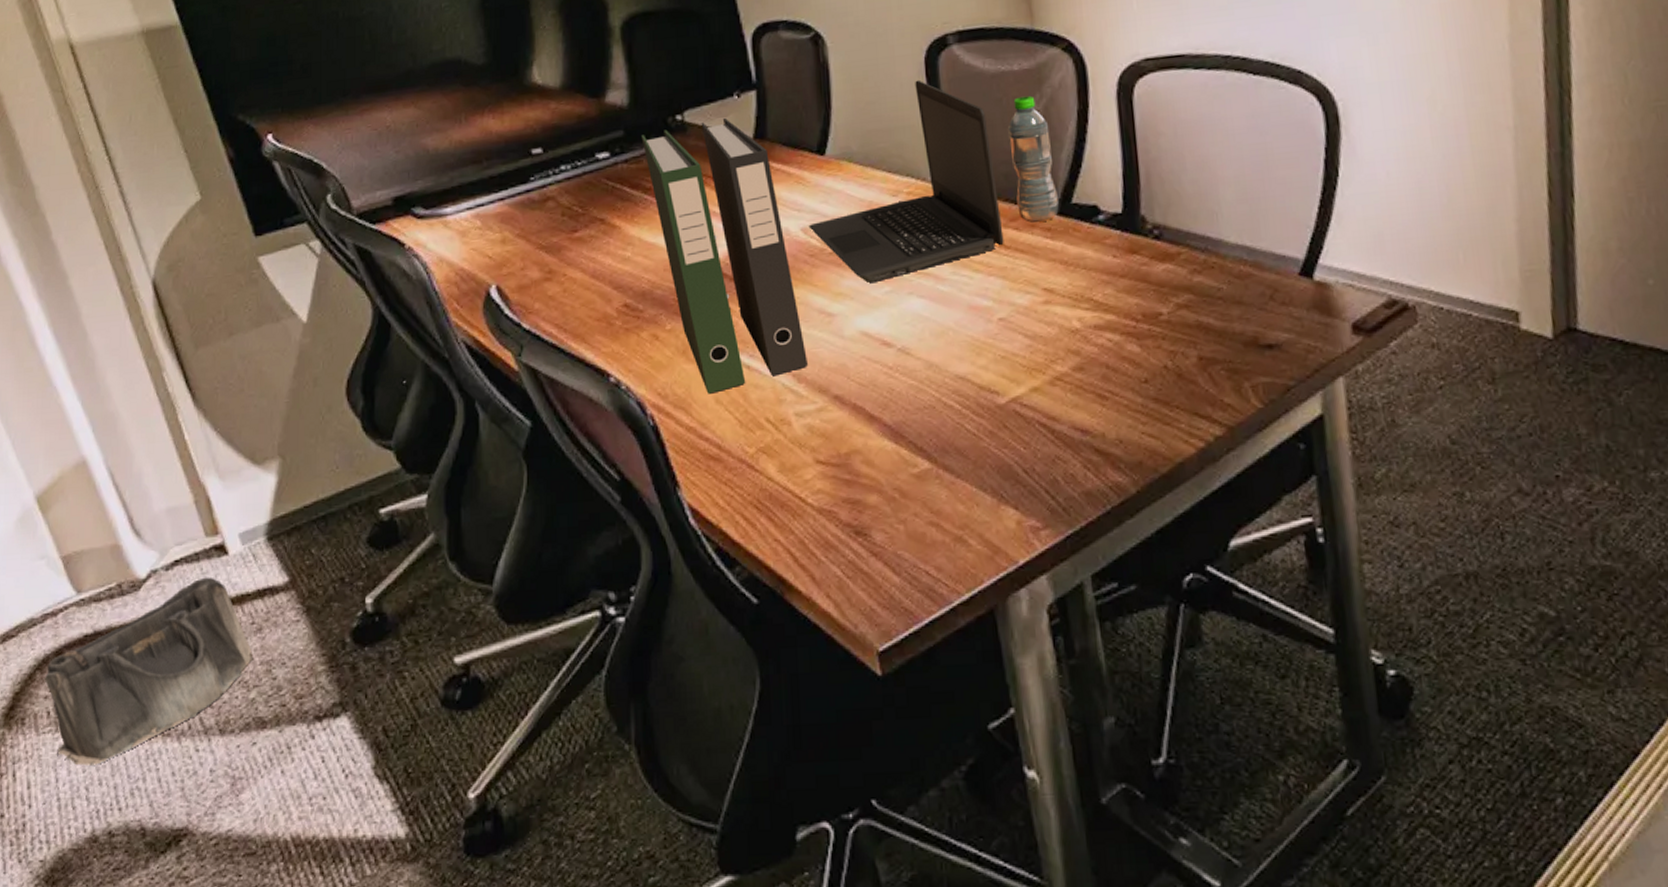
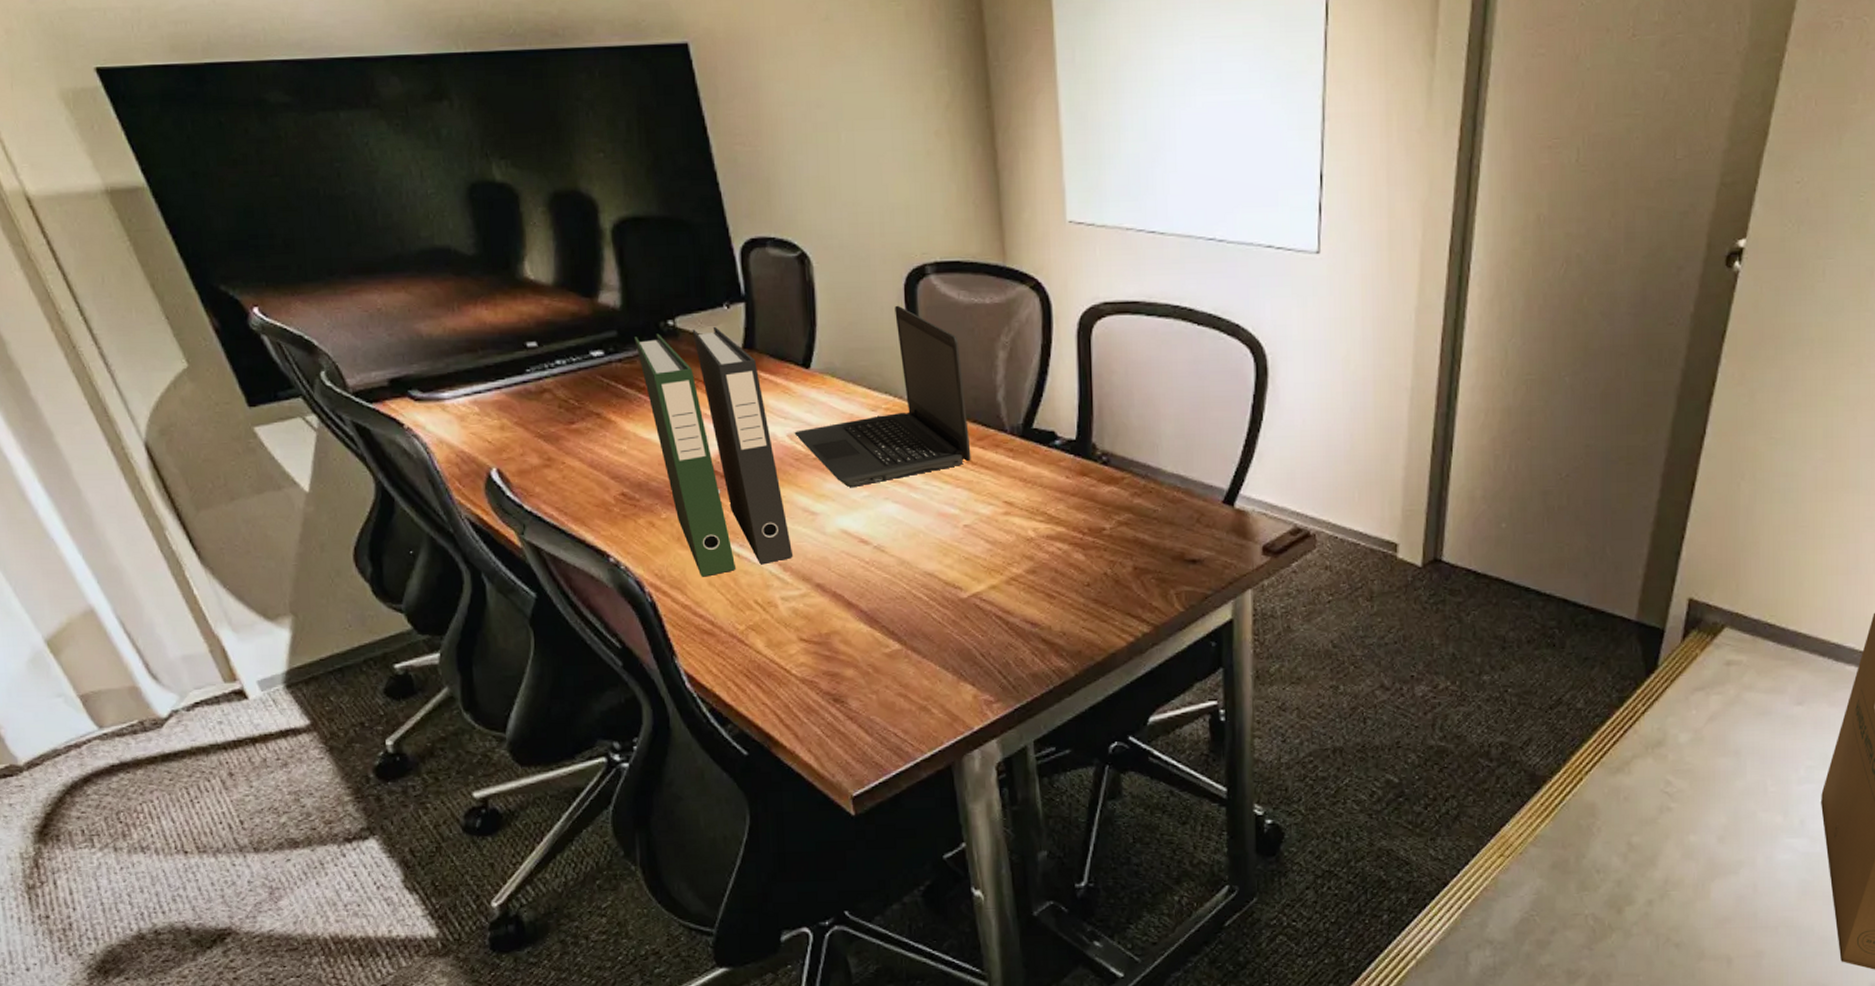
saddlebag: present [44,577,253,766] -> none [74,718,281,876]
water bottle: present [1007,95,1059,223] -> none [977,328,1021,444]

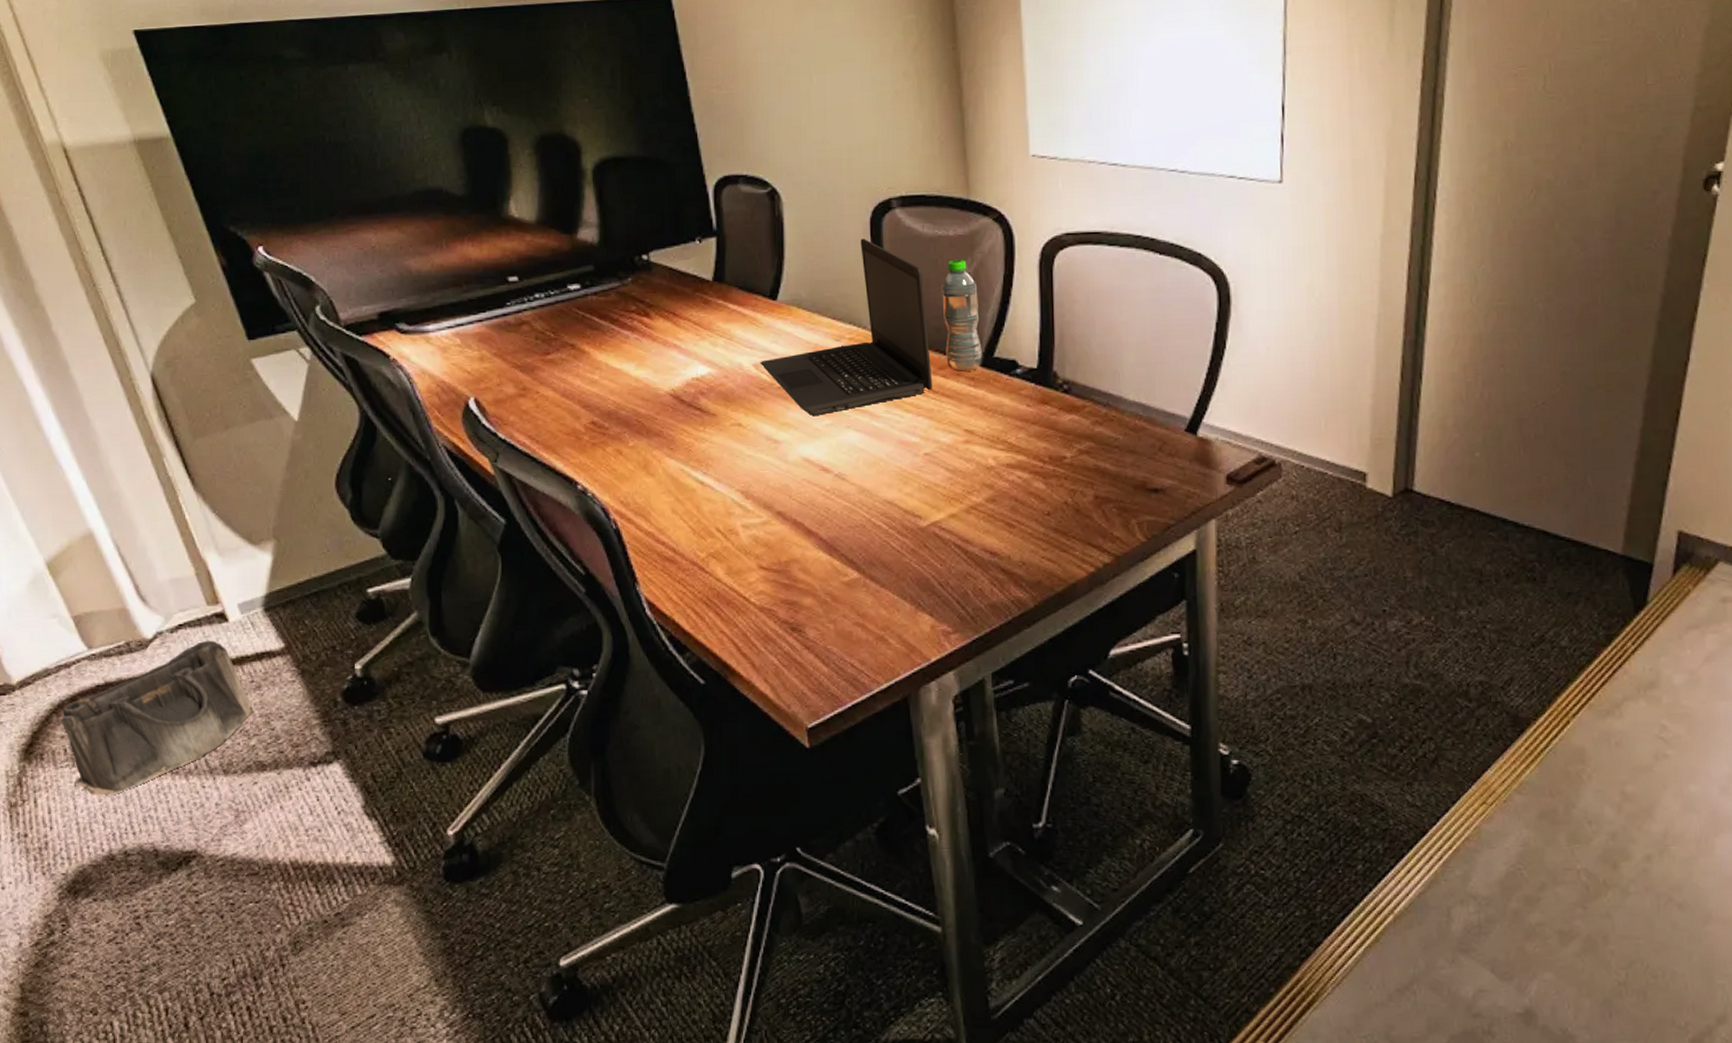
saddlebag: none [74,718,281,876] -> present [60,640,253,796]
binder: present [634,326,794,577] -> none [610,260,756,504]
water bottle: none [977,328,1021,444] -> present [940,259,982,373]

